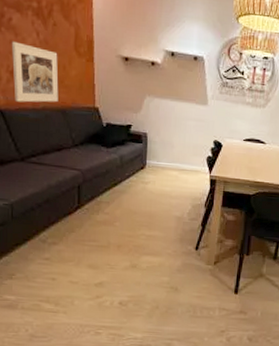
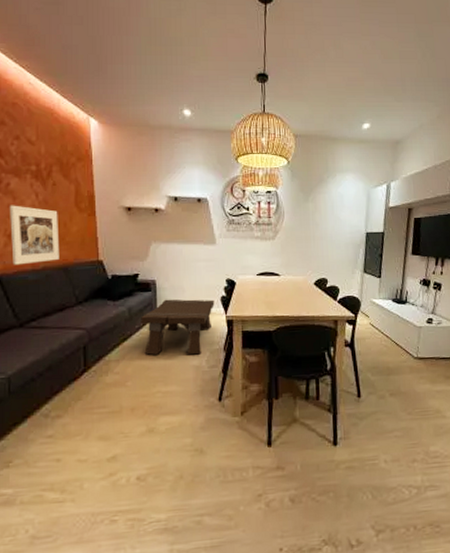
coffee table: none [131,152,201,207] -> present [141,299,215,355]

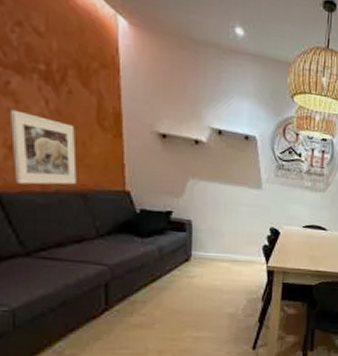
coffee table: present [141,299,215,355] -> none [173,242,256,303]

